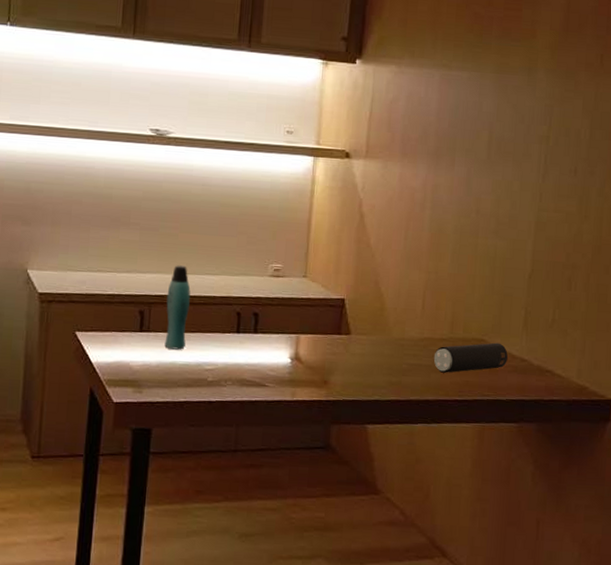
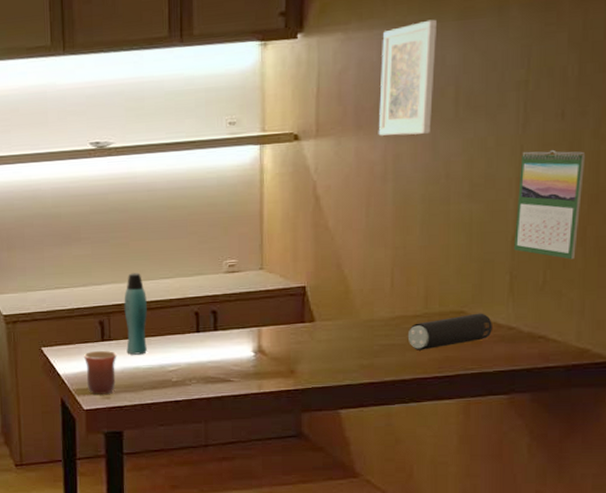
mug: none [119,340,154,388] -> present [83,350,117,394]
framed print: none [420,68,478,170] -> present [378,19,438,136]
calendar: none [530,199,592,303] -> present [514,149,586,260]

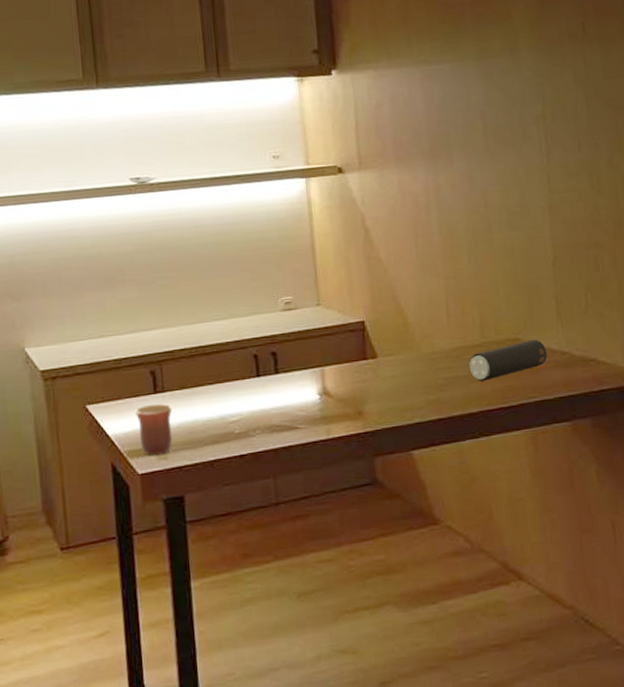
bottle: present [124,273,147,355] -> none [176,315,205,407]
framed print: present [378,19,438,136] -> none [411,59,466,168]
calendar: present [514,149,586,260] -> none [549,178,610,283]

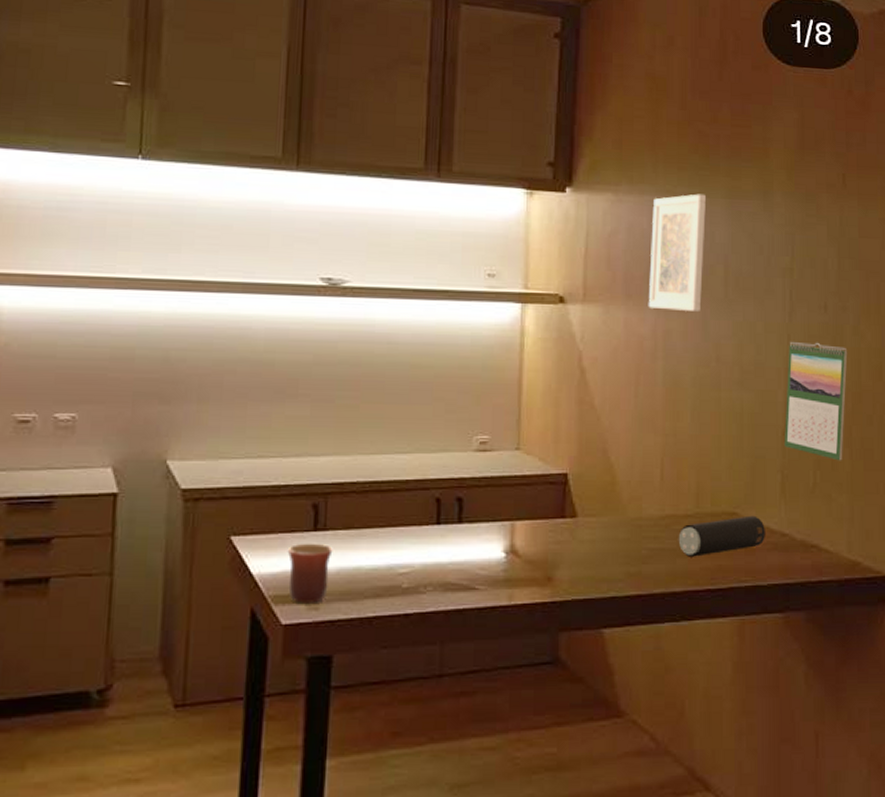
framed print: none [411,59,466,168] -> present [648,193,707,311]
calendar: none [549,178,610,283] -> present [785,341,848,461]

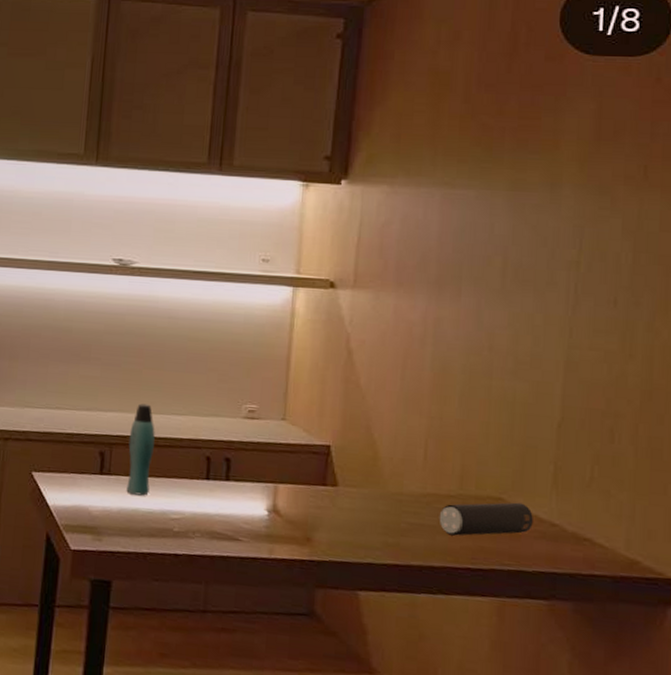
mug: present [287,543,333,603] -> none [77,483,116,535]
bottle: none [346,444,377,551] -> present [126,403,155,496]
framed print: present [648,193,707,311] -> none [419,186,488,301]
calendar: present [785,341,848,461] -> none [560,334,639,458]

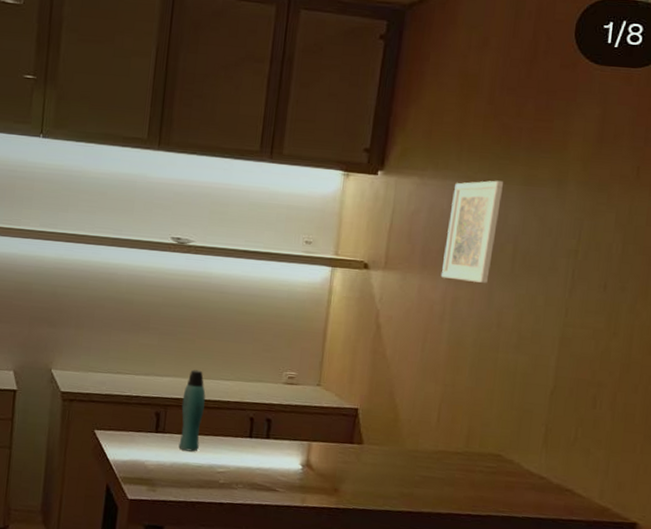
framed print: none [419,186,488,301] -> present [440,180,504,283]
speaker: present [439,502,533,536] -> none [447,458,526,487]

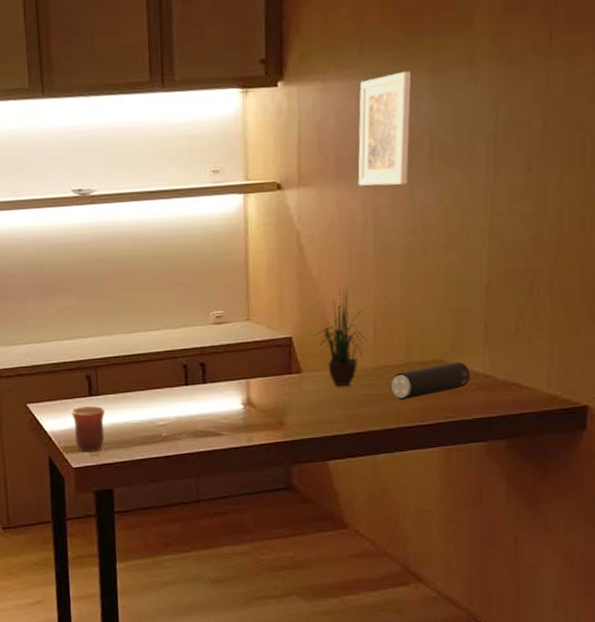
mug: none [134,440,169,486] -> present [70,405,106,452]
bottle: present [178,369,206,452] -> none [111,325,136,410]
potted plant: none [379,369,431,465] -> present [313,286,368,387]
speaker: none [447,458,526,487] -> present [391,361,470,400]

